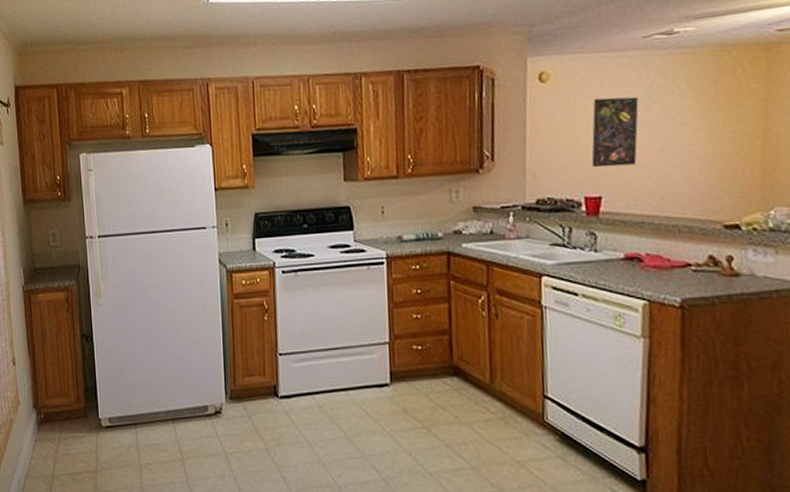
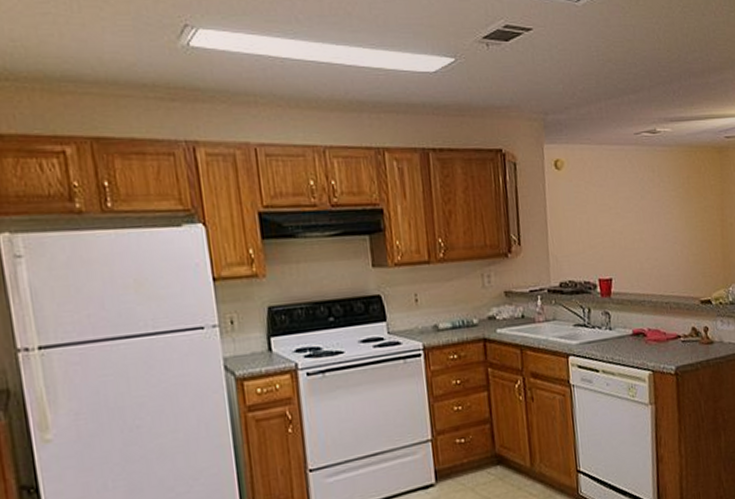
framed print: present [591,96,639,168] -> none [600,187,637,252]

